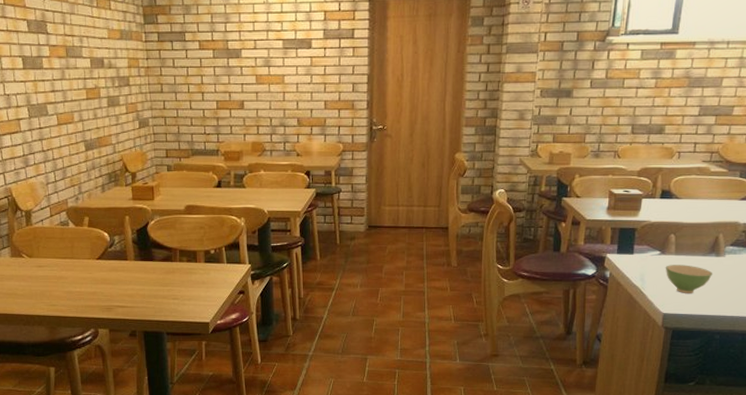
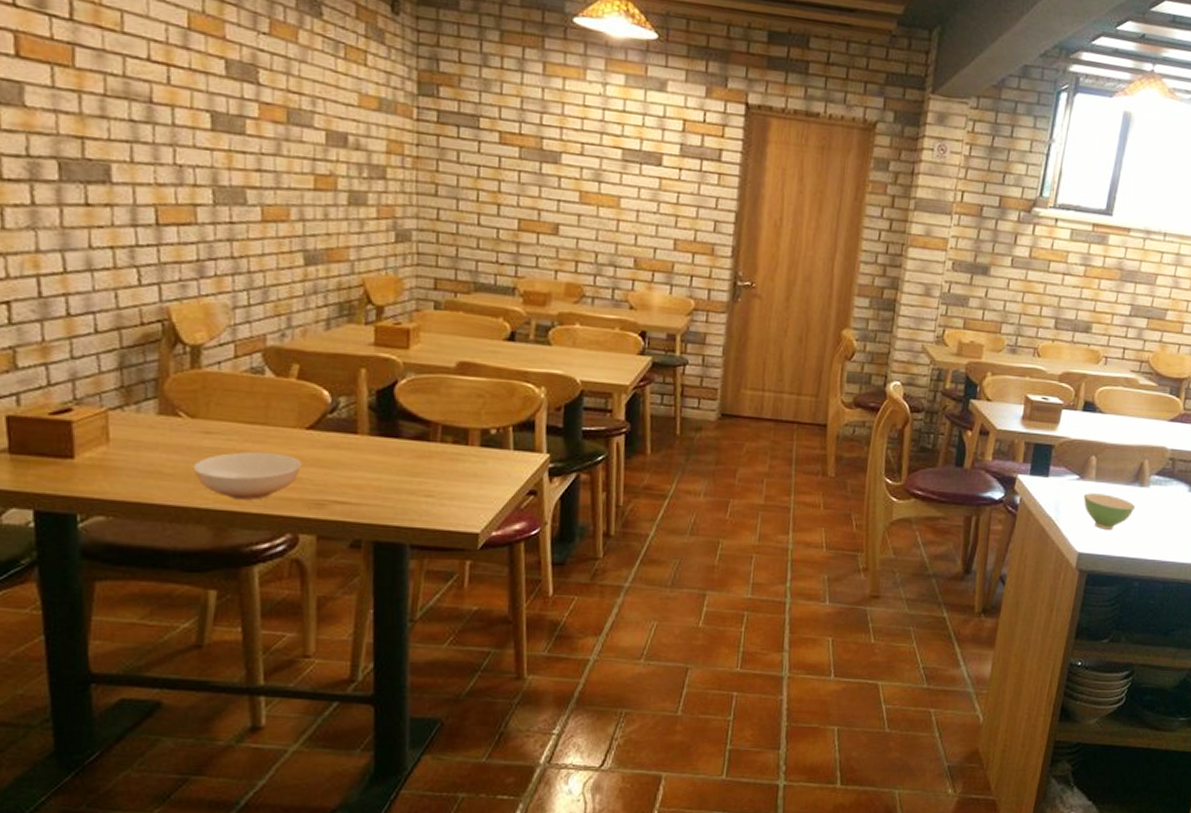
bowl: none [34,276,96,308] -> present [193,451,303,500]

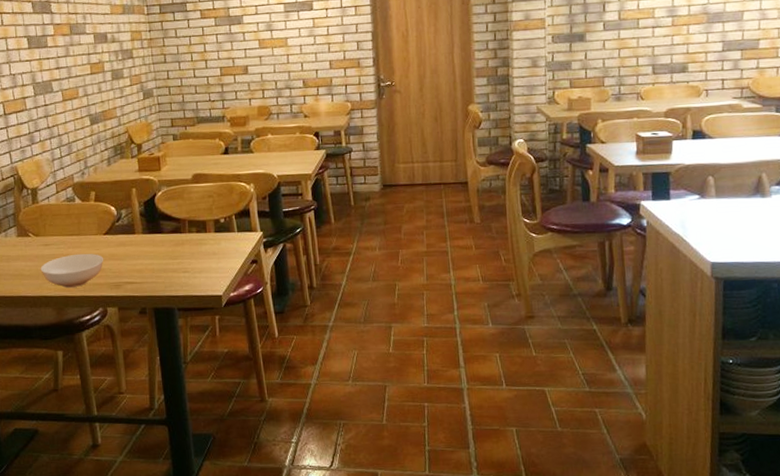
bowl: present [1083,493,1136,530] -> none [706,208,761,239]

